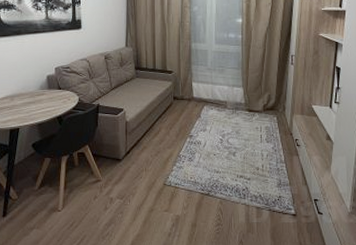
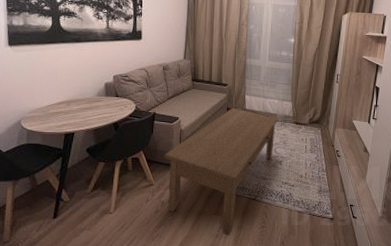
coffee table: none [110,96,230,234] -> present [164,108,279,236]

